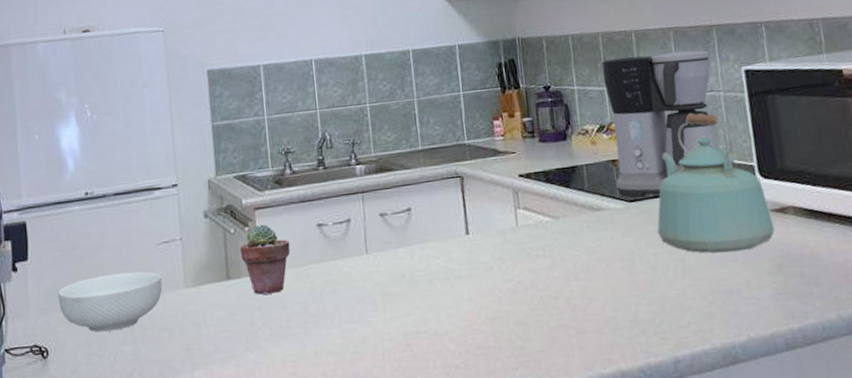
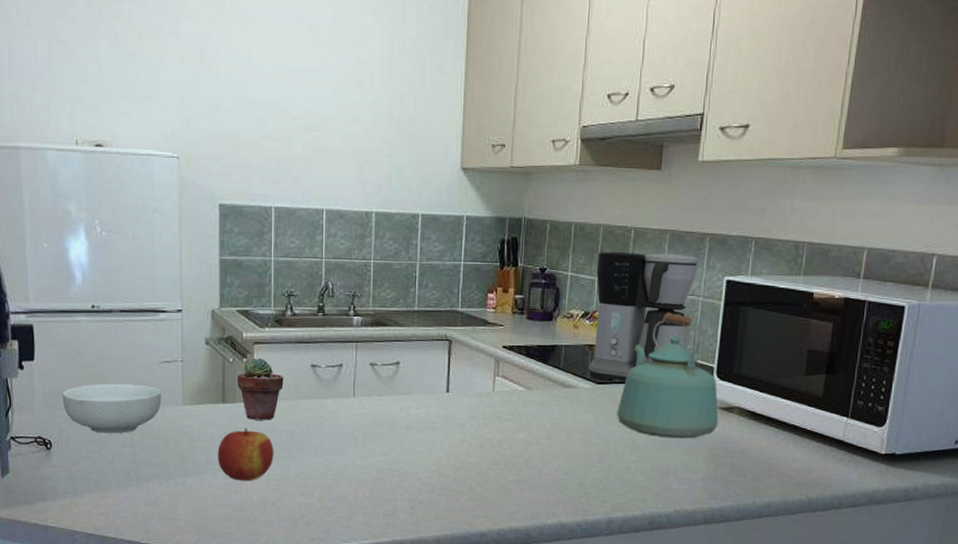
apple: none [226,305,288,368] -> present [217,428,274,481]

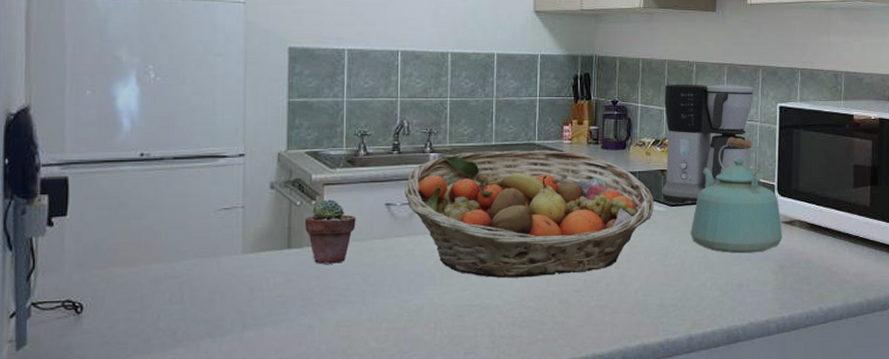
cereal bowl: present [62,383,162,434] -> none [99,234,218,291]
apple: present [217,428,274,481] -> none [281,273,345,331]
fruit basket: none [329,316,580,447] -> present [405,150,654,279]

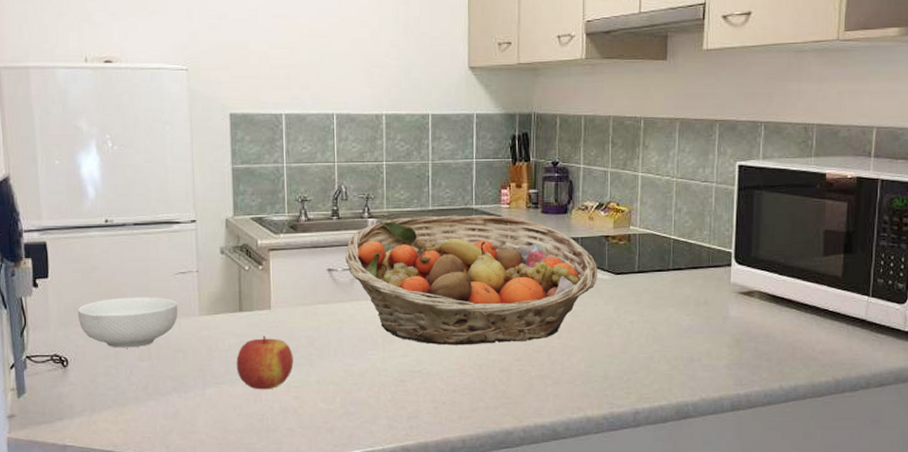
cereal bowl: none [99,234,218,291] -> present [77,297,178,348]
apple: none [281,273,345,331] -> present [236,336,293,390]
potted succulent: present [305,199,356,265] -> none [254,265,301,328]
coffee maker: present [662,84,754,203] -> none [606,141,710,271]
kettle: present [691,136,783,254] -> none [637,199,740,326]

